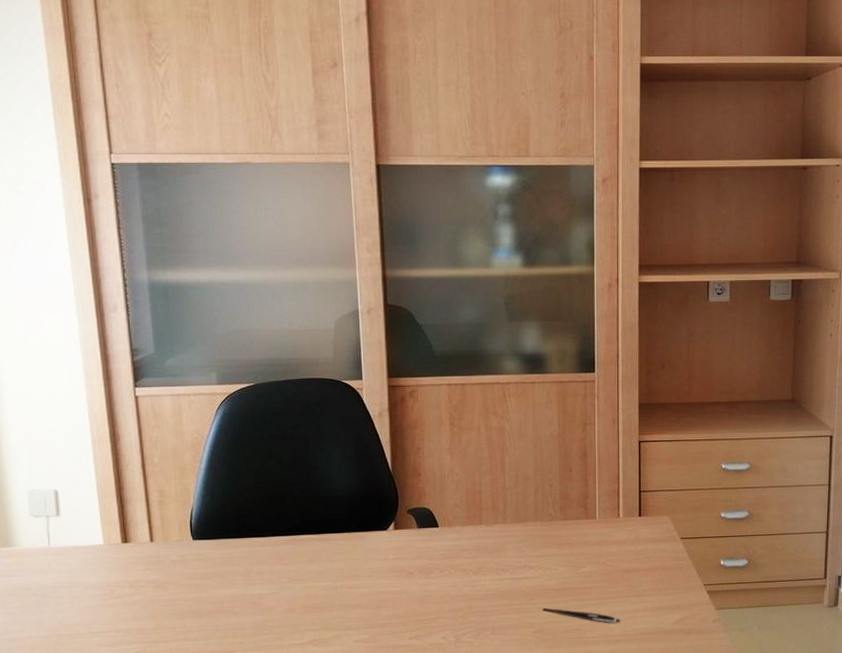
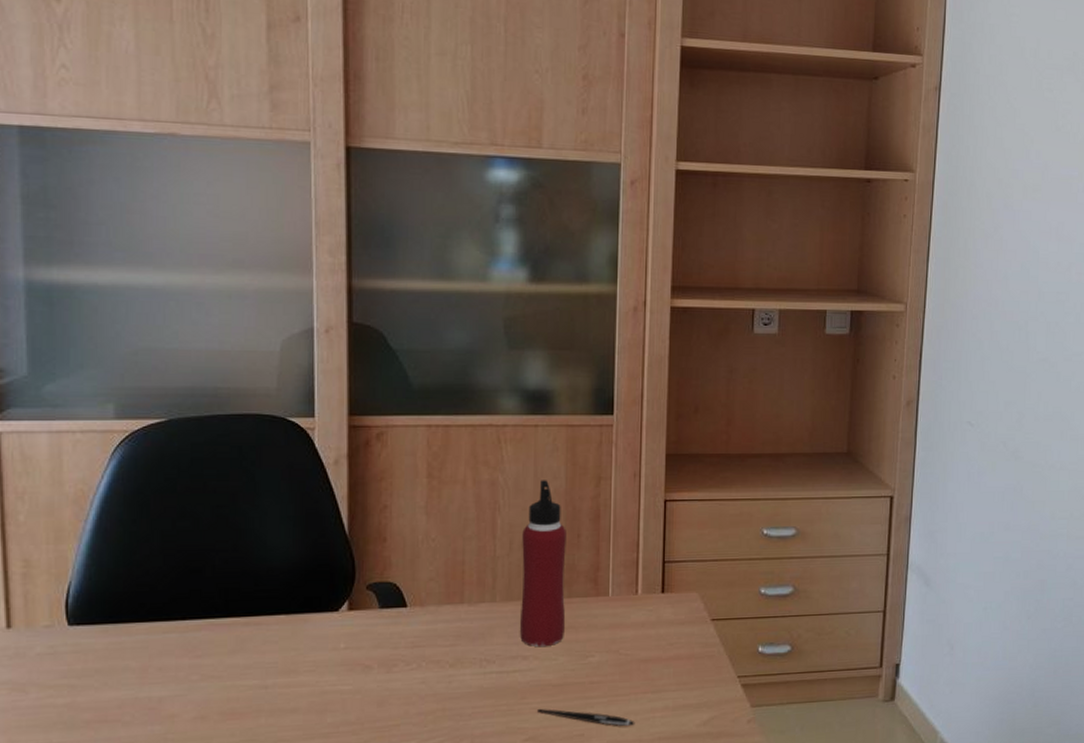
water bottle: none [526,426,562,560] -> present [520,480,566,647]

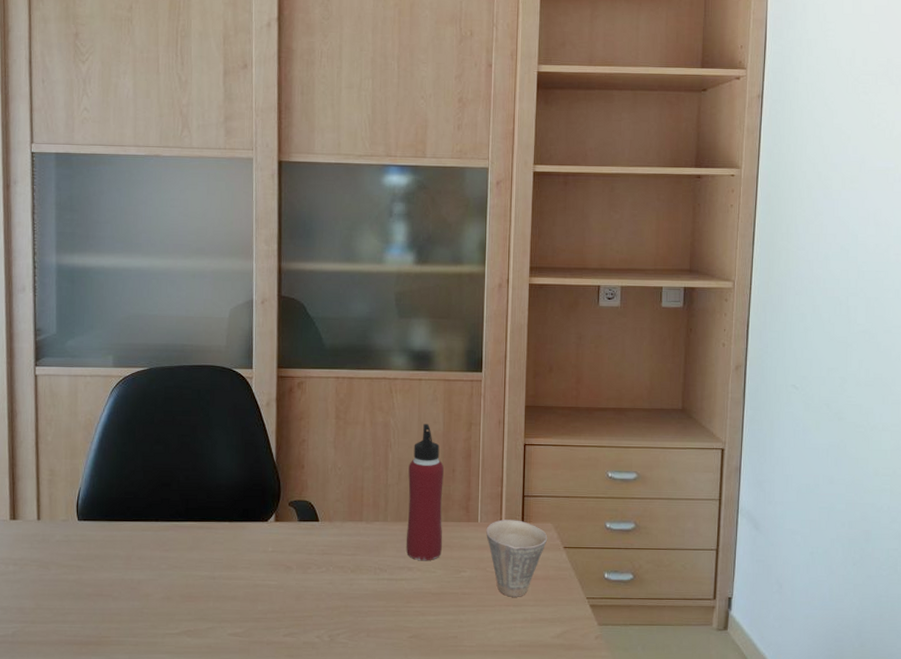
pen: present [537,709,635,727] -> none [420,613,500,633]
cup: none [619,590,693,683] -> present [486,519,548,597]

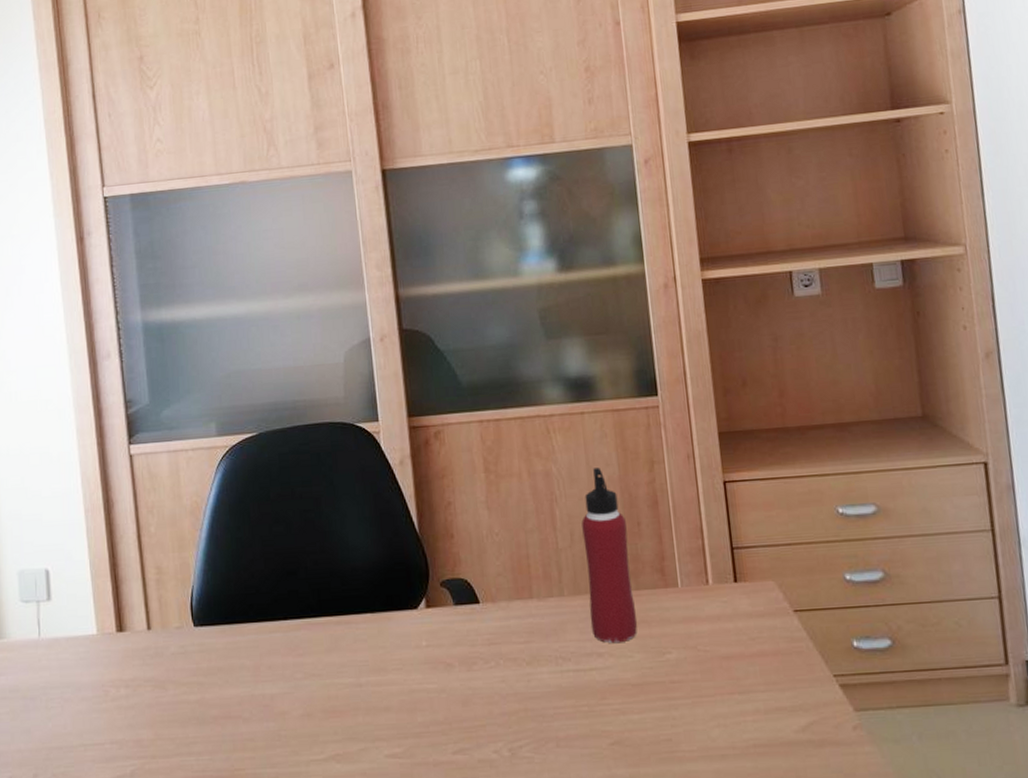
cup: present [486,519,548,597] -> none [690,580,772,682]

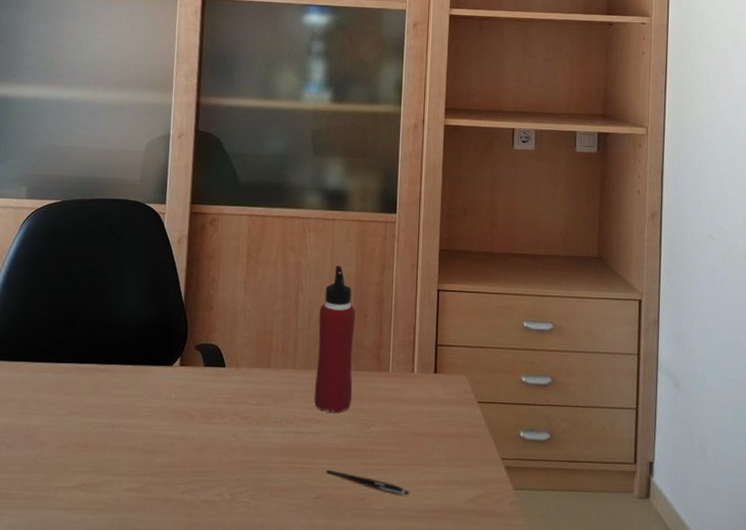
pen: none [619,710,726,732] -> present [326,470,410,496]

